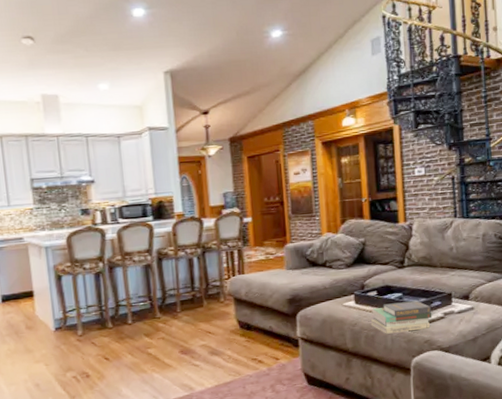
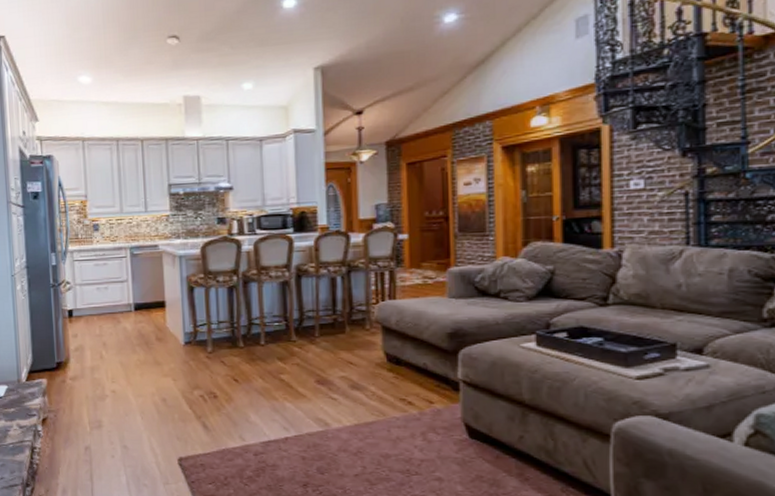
books: present [370,300,432,334] -> none [556,349,646,387]

